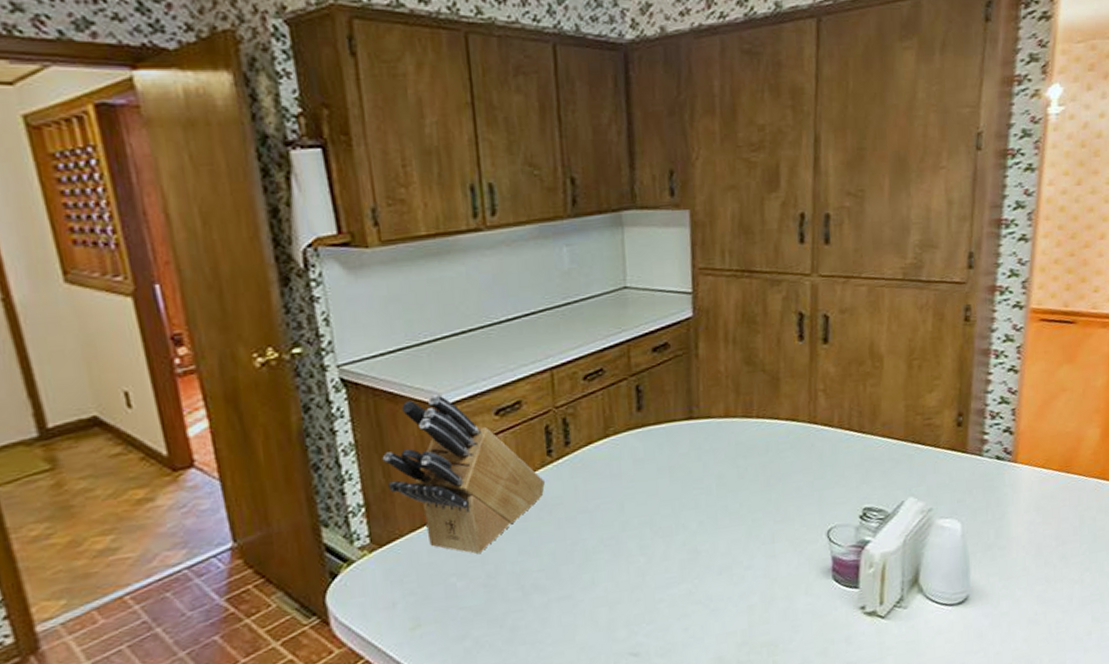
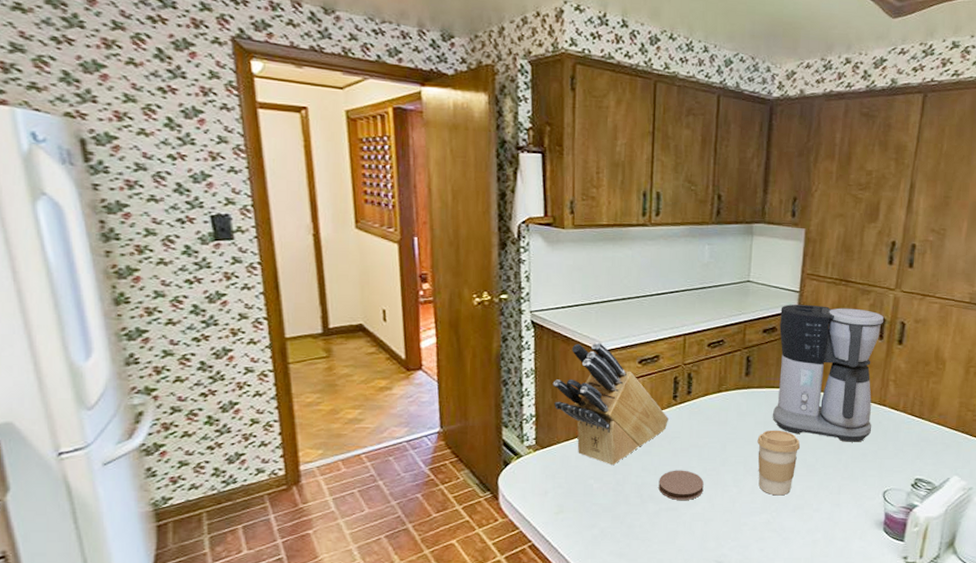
coaster: none [542,544,603,585] -> present [658,470,704,501]
coffee cup: none [662,474,719,558] -> present [757,430,801,496]
coffee maker: none [671,305,804,477] -> present [772,304,884,442]

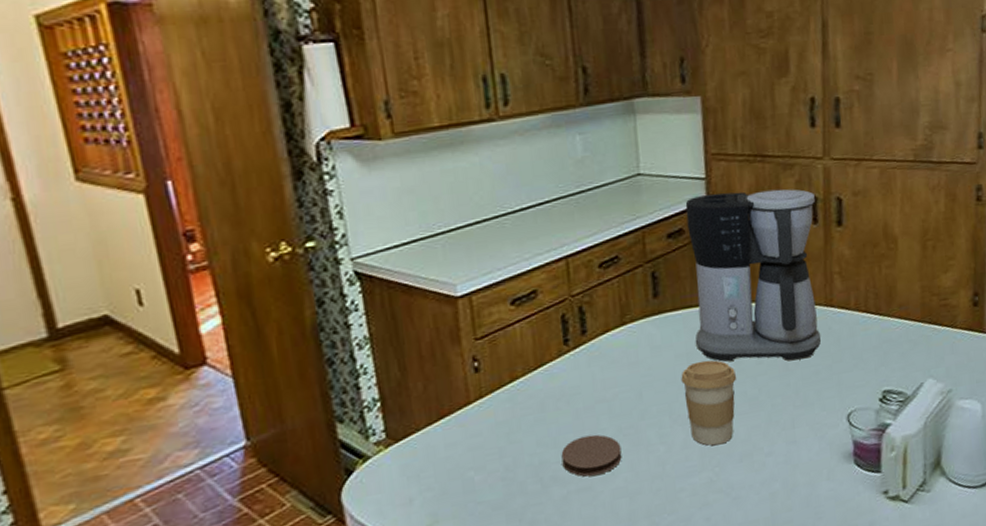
knife block: present [552,342,668,466] -> none [397,286,562,447]

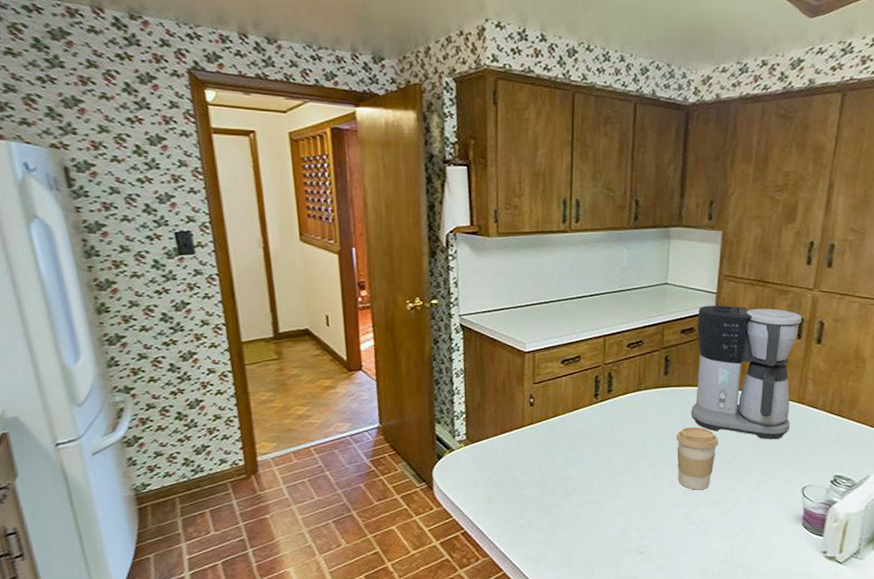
coaster: present [561,434,622,477] -> none [581,464,625,494]

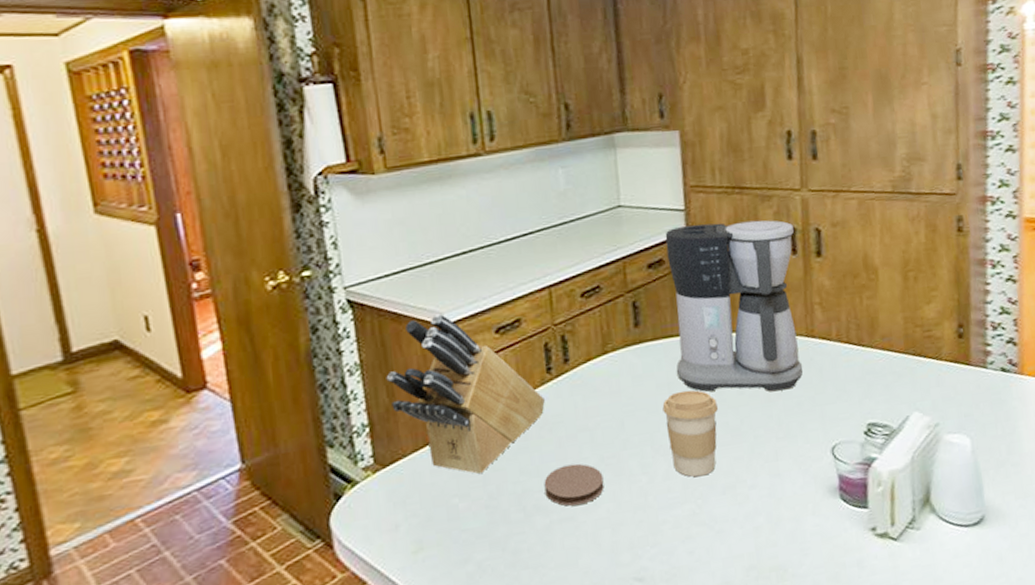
knife block: none [481,344,590,460] -> present [386,314,545,475]
coaster: none [581,464,625,494] -> present [544,463,604,506]

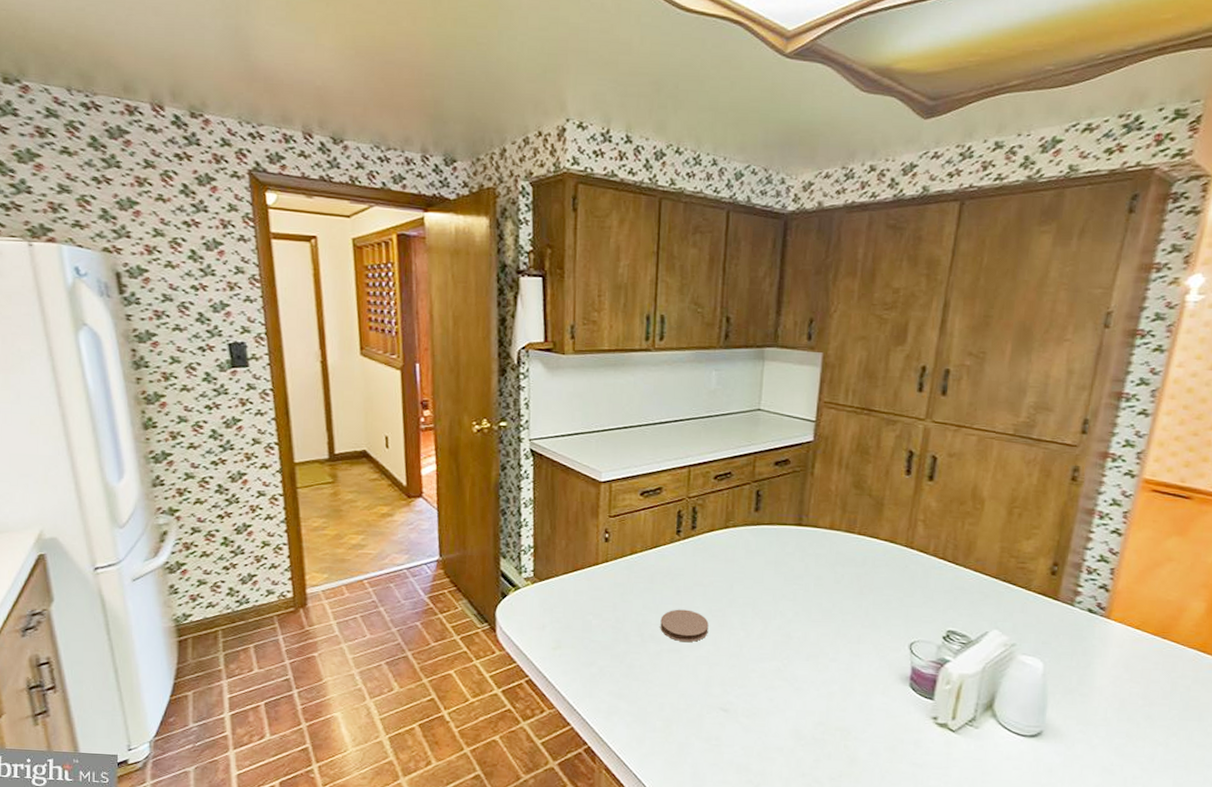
knife block: present [386,314,545,475] -> none [551,472,671,602]
coffee cup: present [662,390,719,477] -> none [767,570,816,642]
coffee maker: present [665,220,804,392] -> none [784,434,912,588]

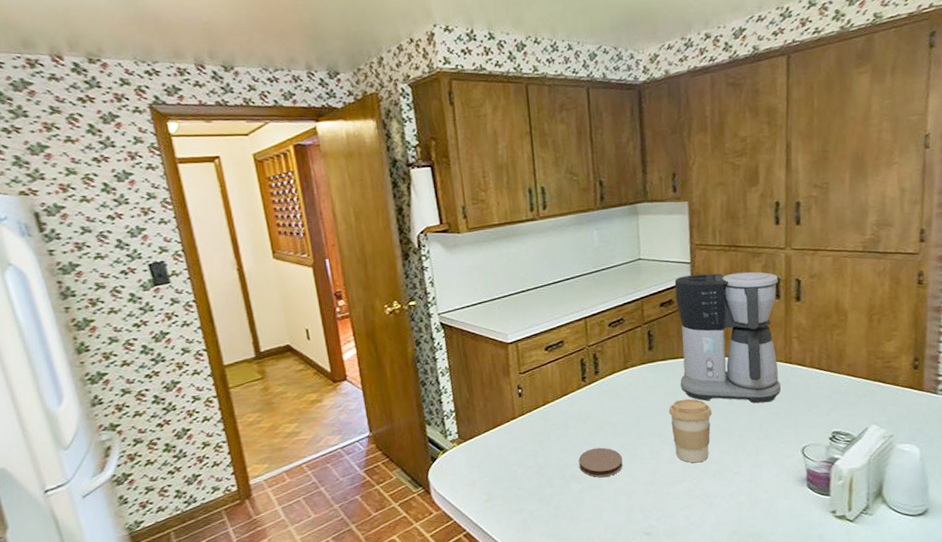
coffee cup: none [767,570,816,642] -> present [668,398,713,463]
coffee maker: none [784,434,912,588] -> present [674,271,782,403]

